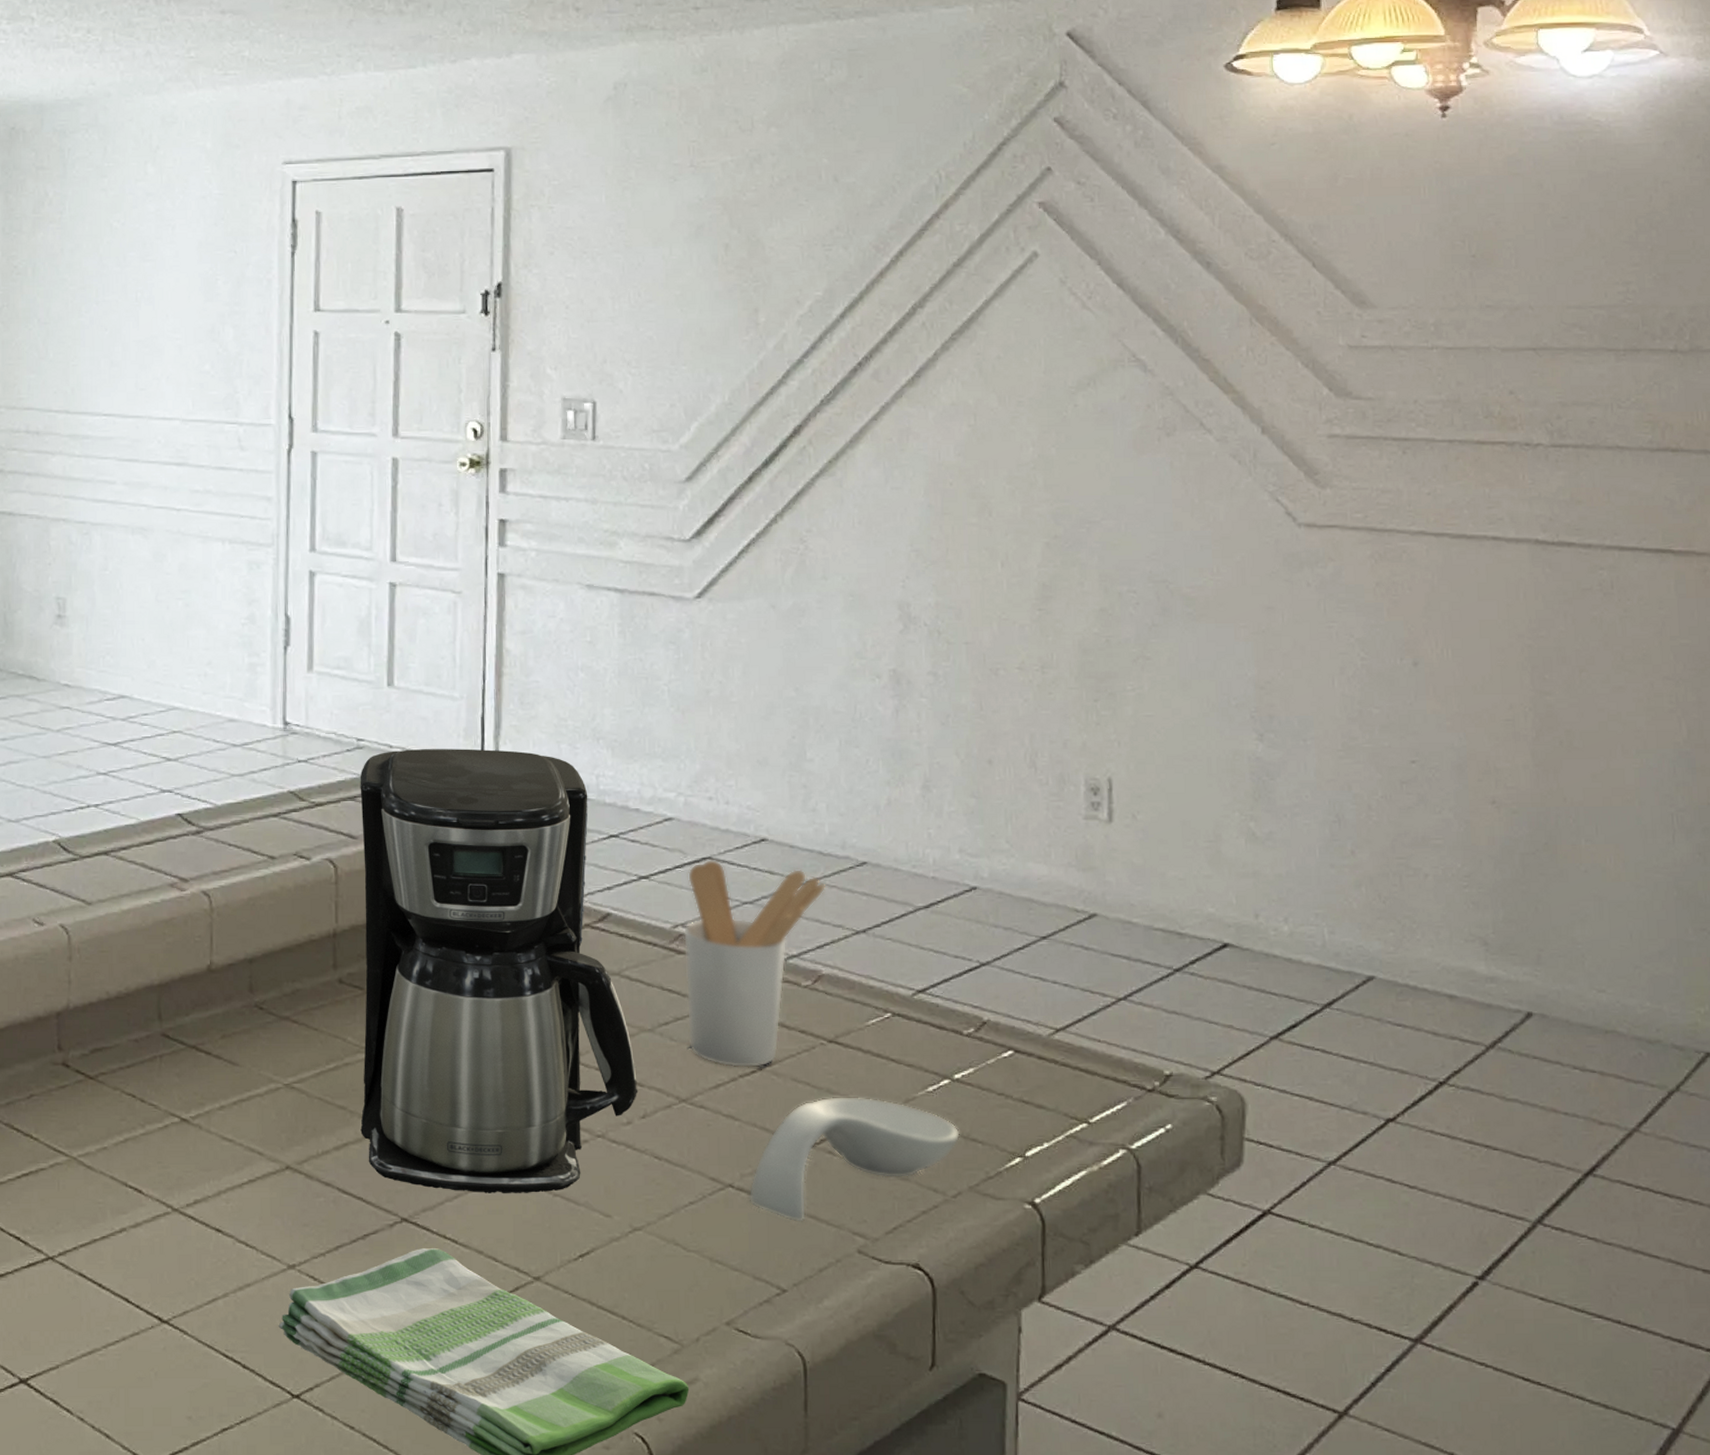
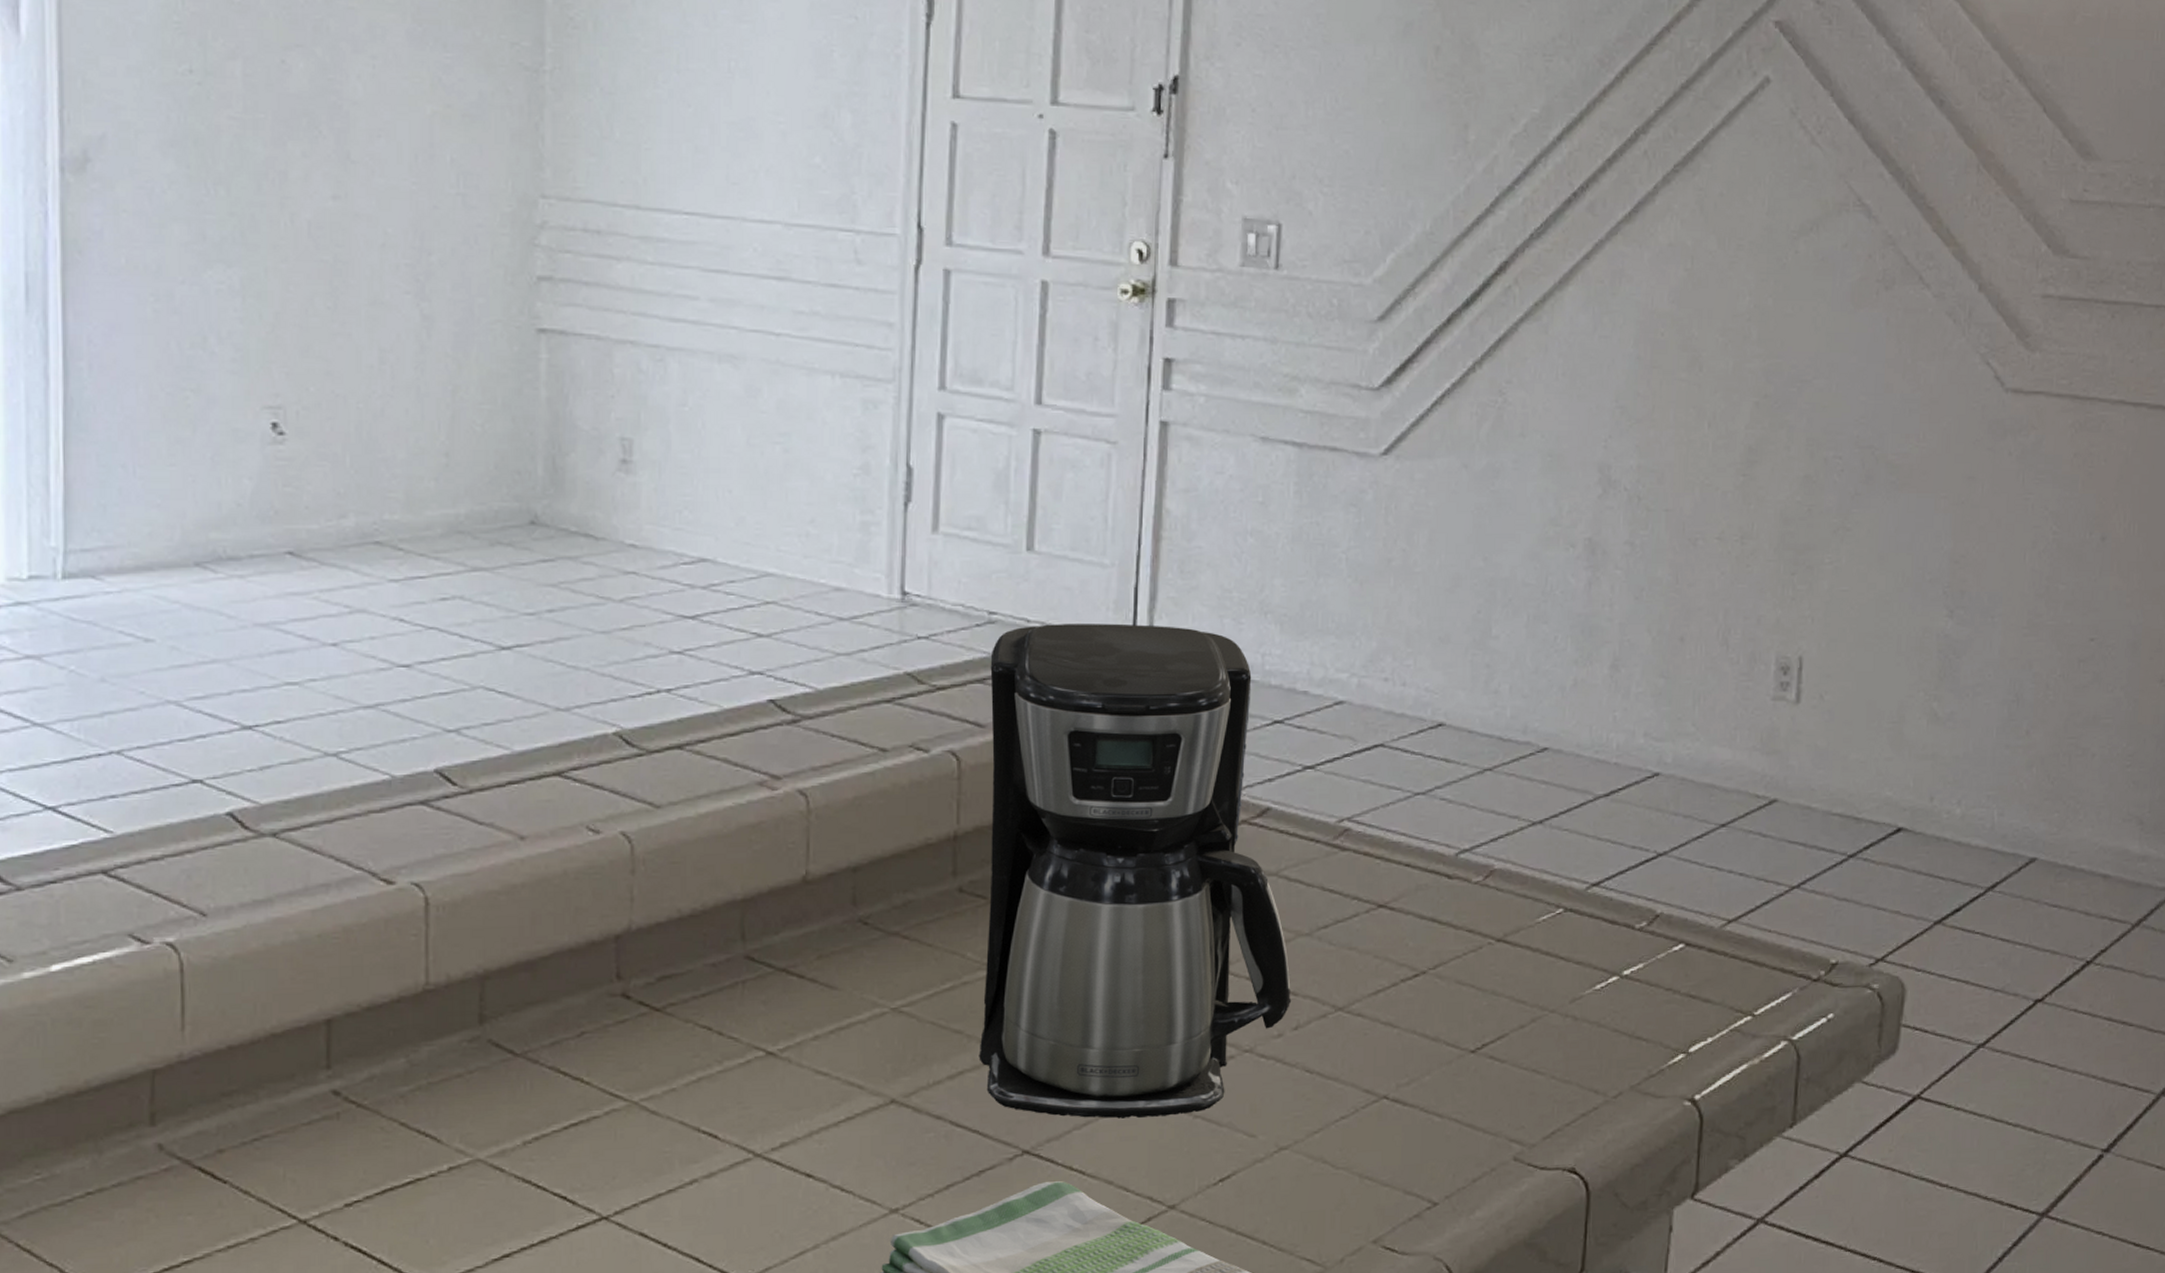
utensil holder: present [684,859,826,1068] -> none [1348,746,1504,972]
spoon rest: present [748,1096,960,1223] -> none [1403,997,1625,1133]

